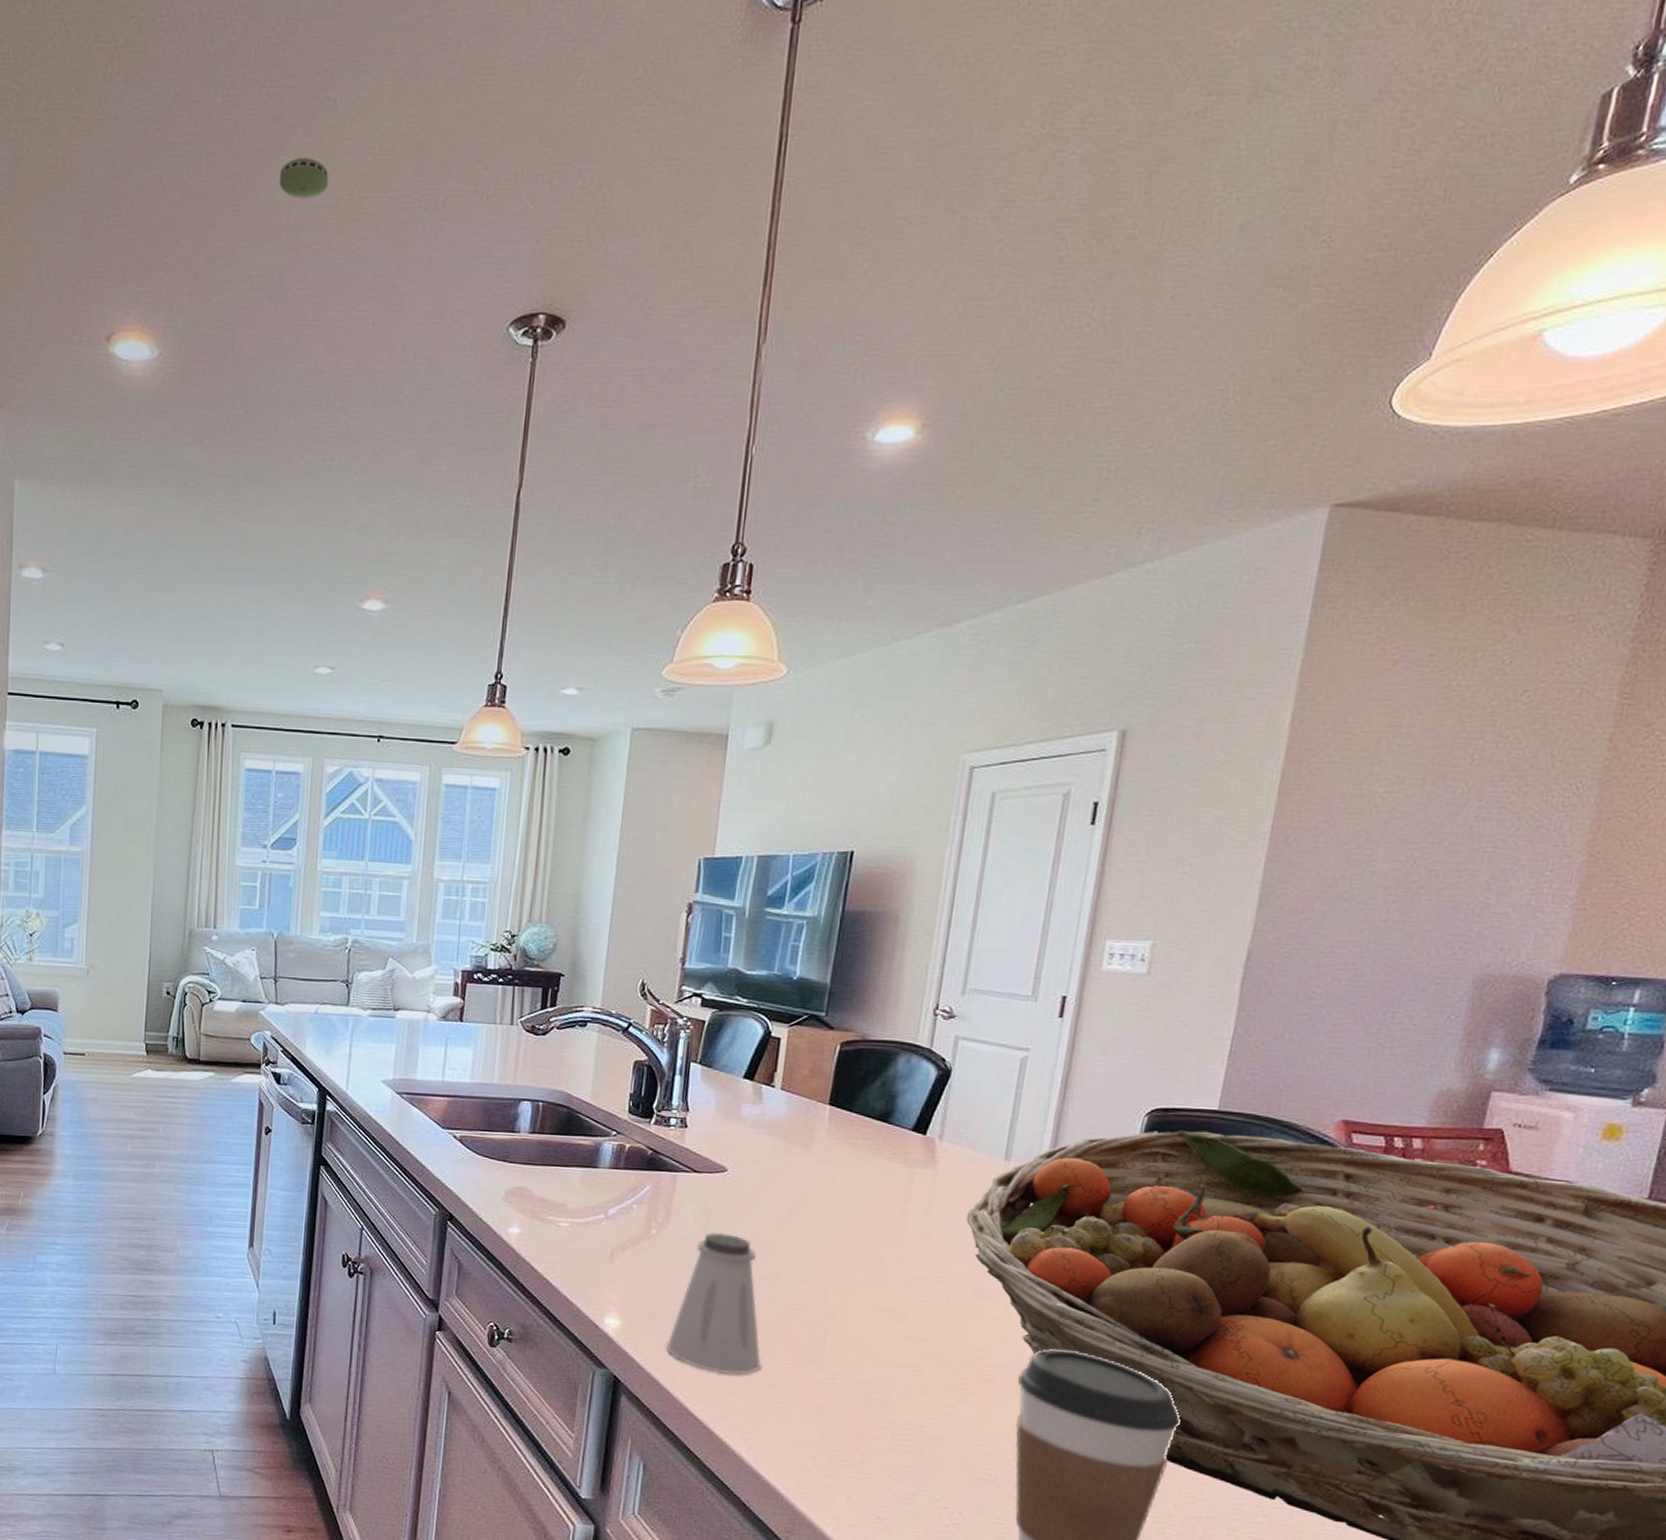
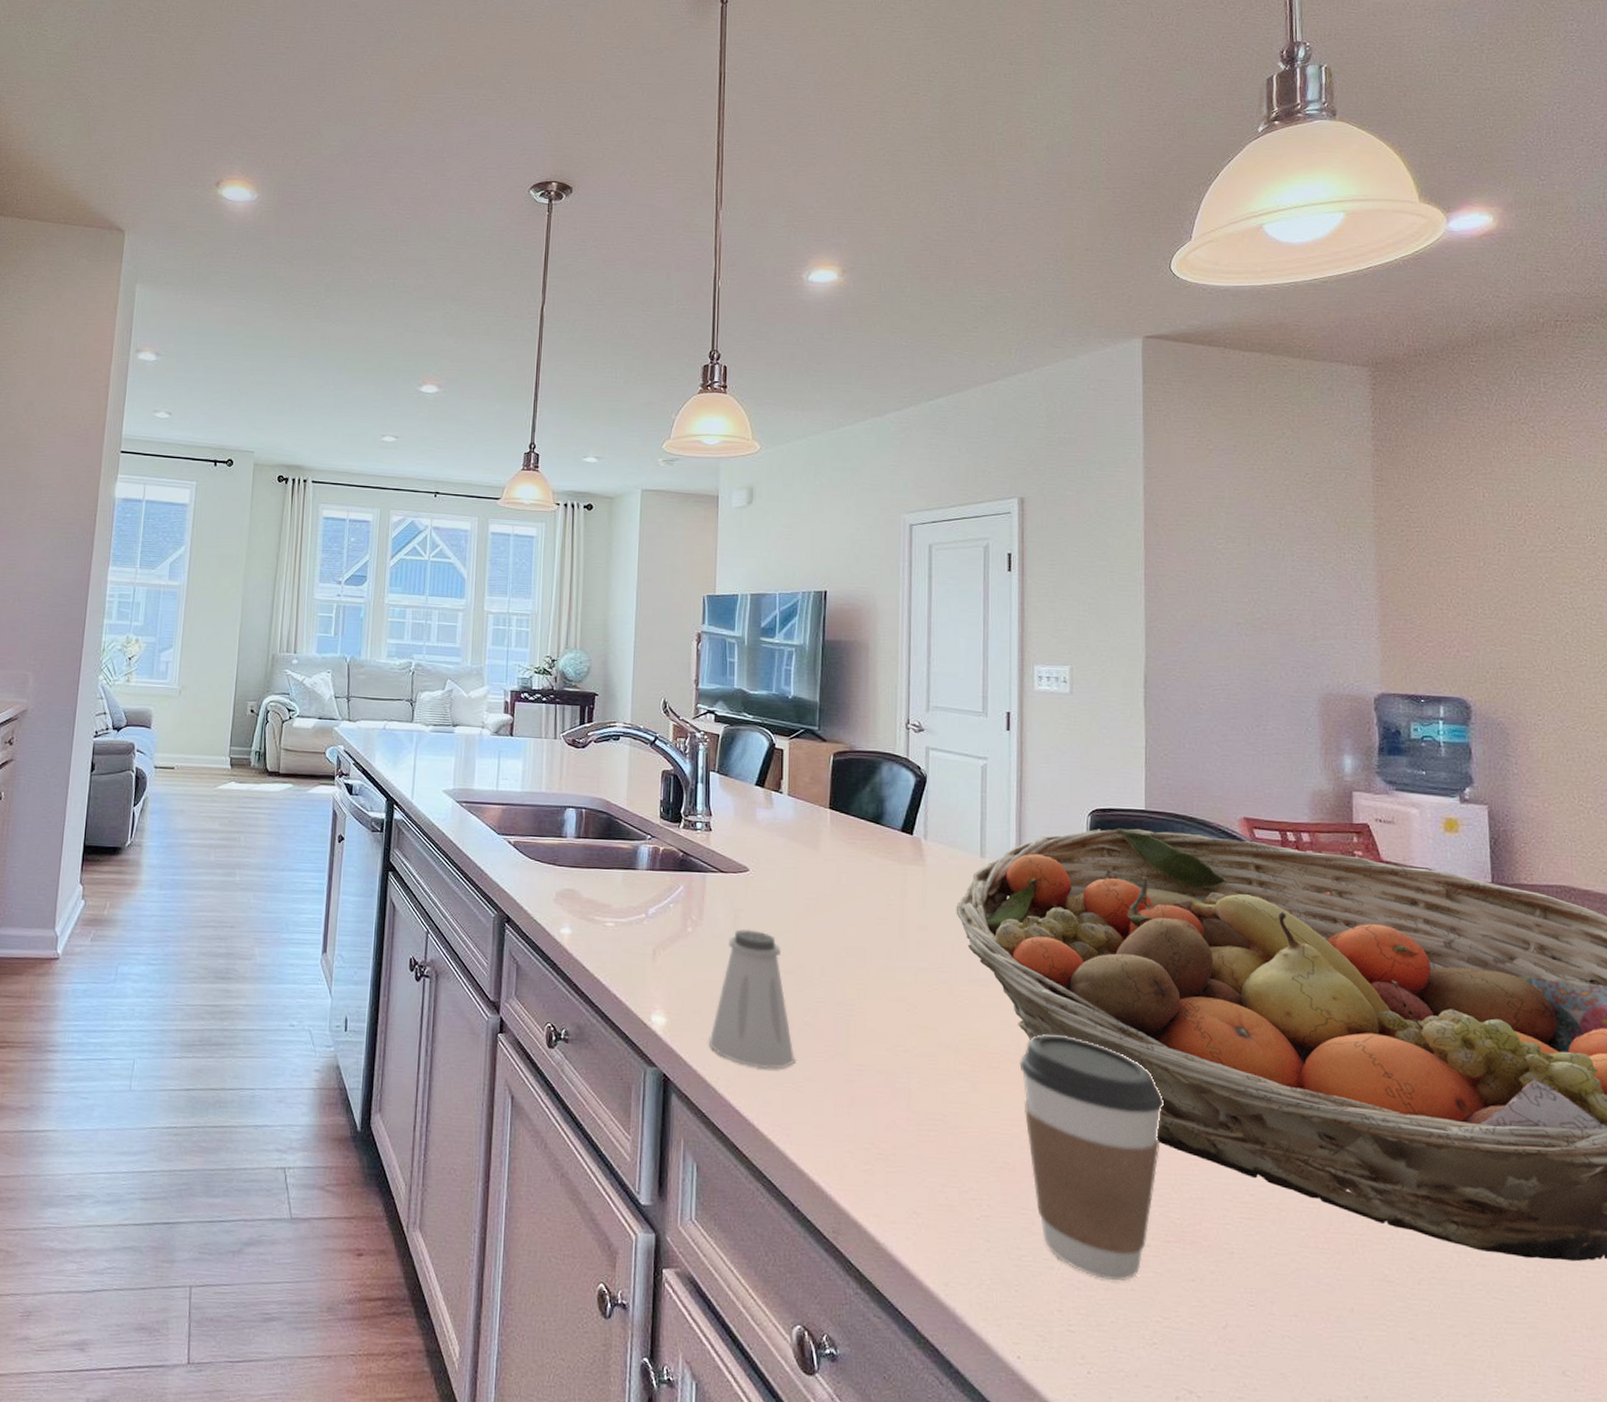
smoke detector: present [279,158,330,199] -> none [353,68,392,96]

